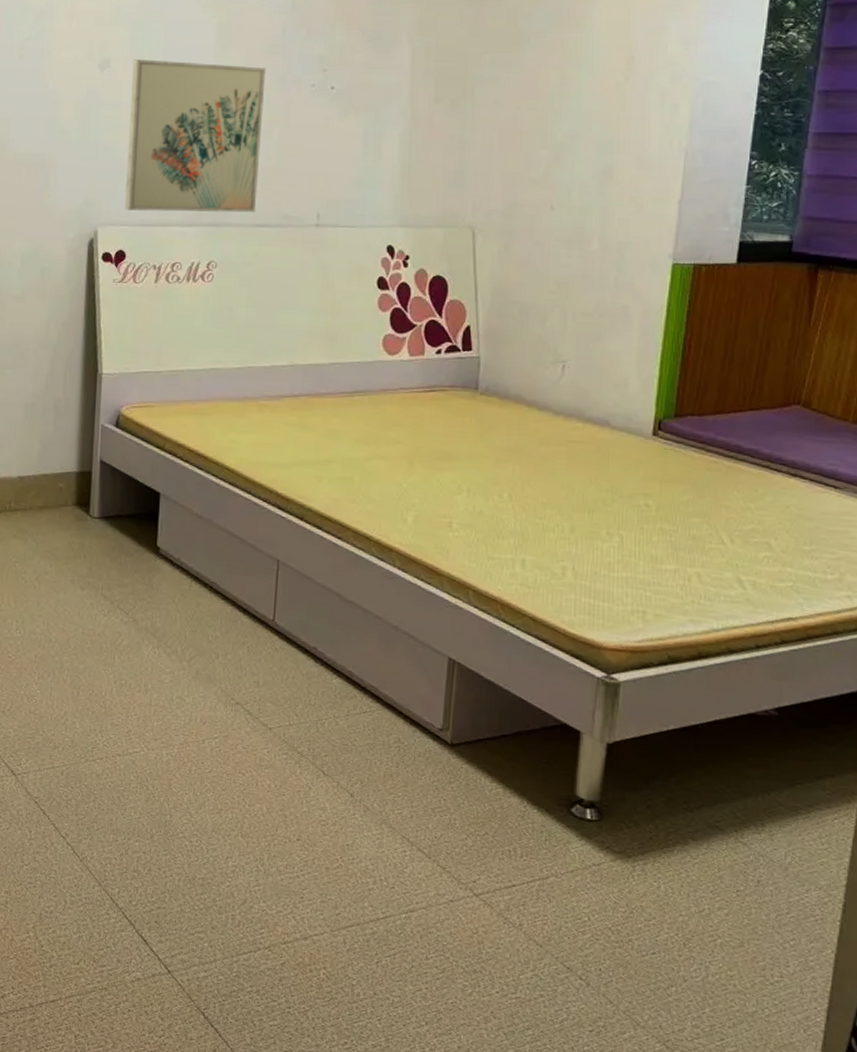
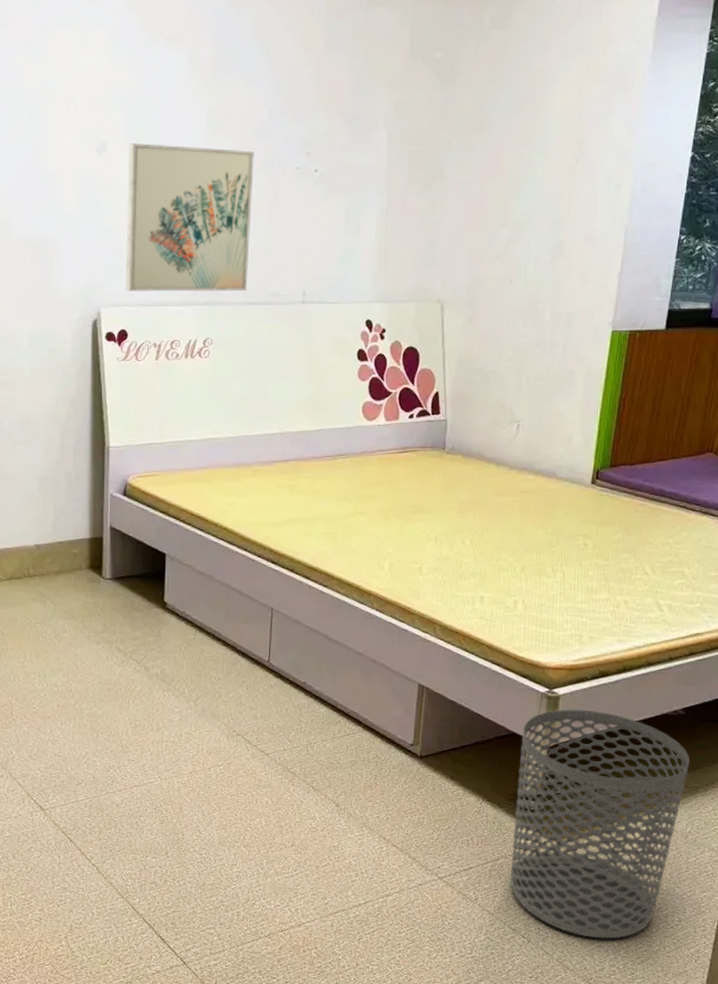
waste bin: none [562,699,786,992] -> present [510,709,689,939]

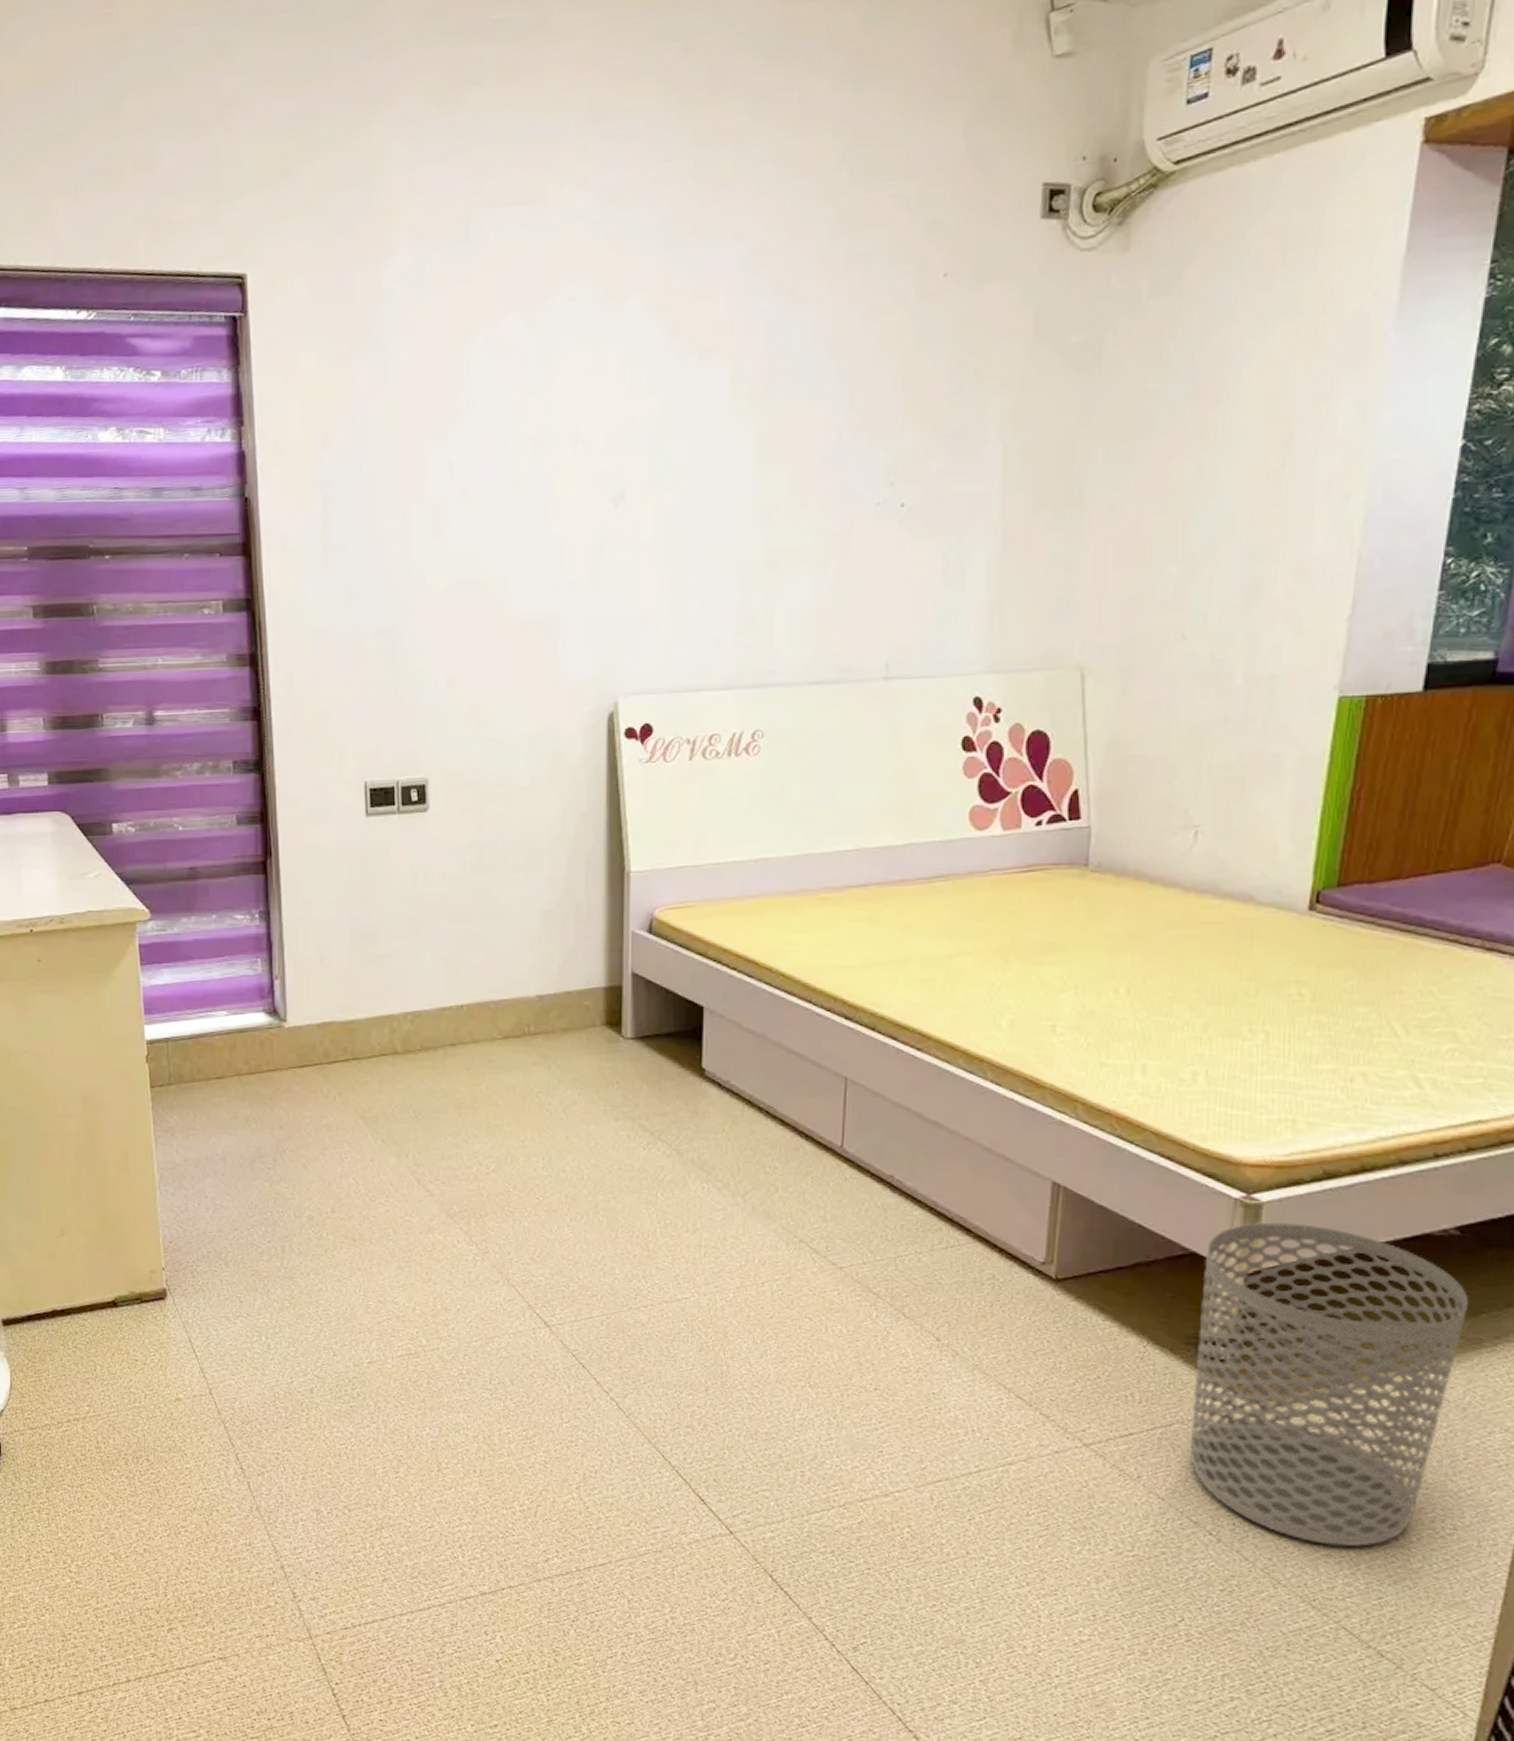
wall art: present [126,143,254,292] -> none [650,486,818,675]

